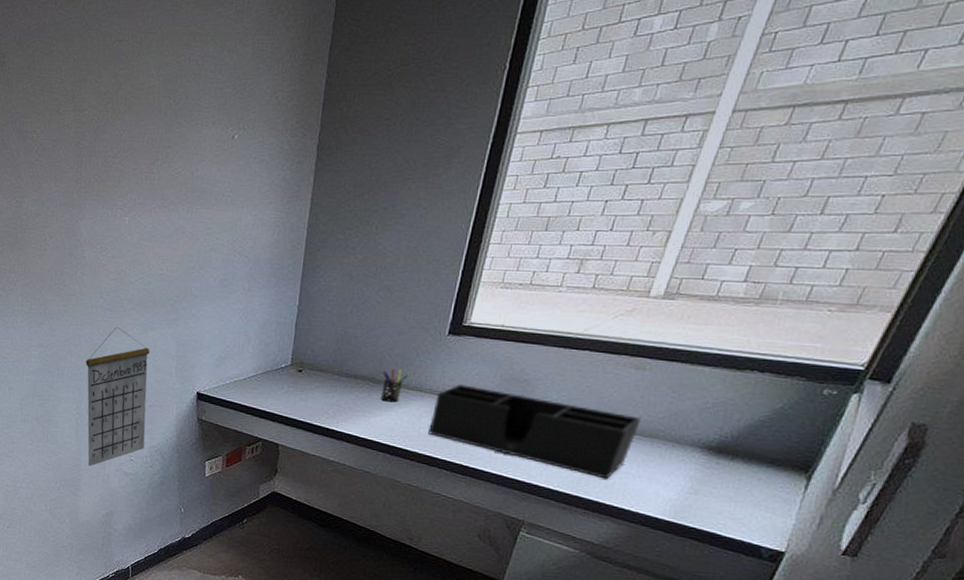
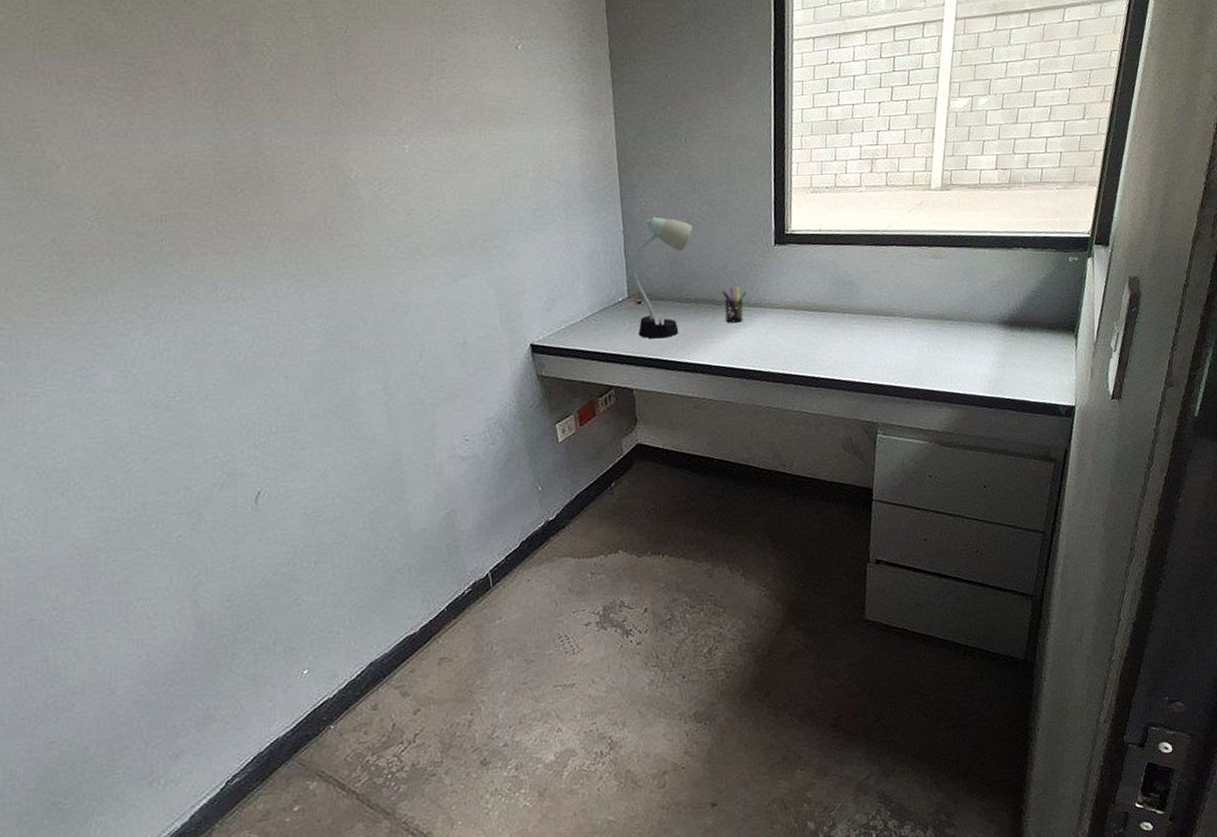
calendar: present [85,327,150,467] -> none [385,279,479,460]
desk lamp: none [294,296,367,406] -> present [631,216,693,339]
desk organizer: present [428,383,641,479] -> none [776,293,949,367]

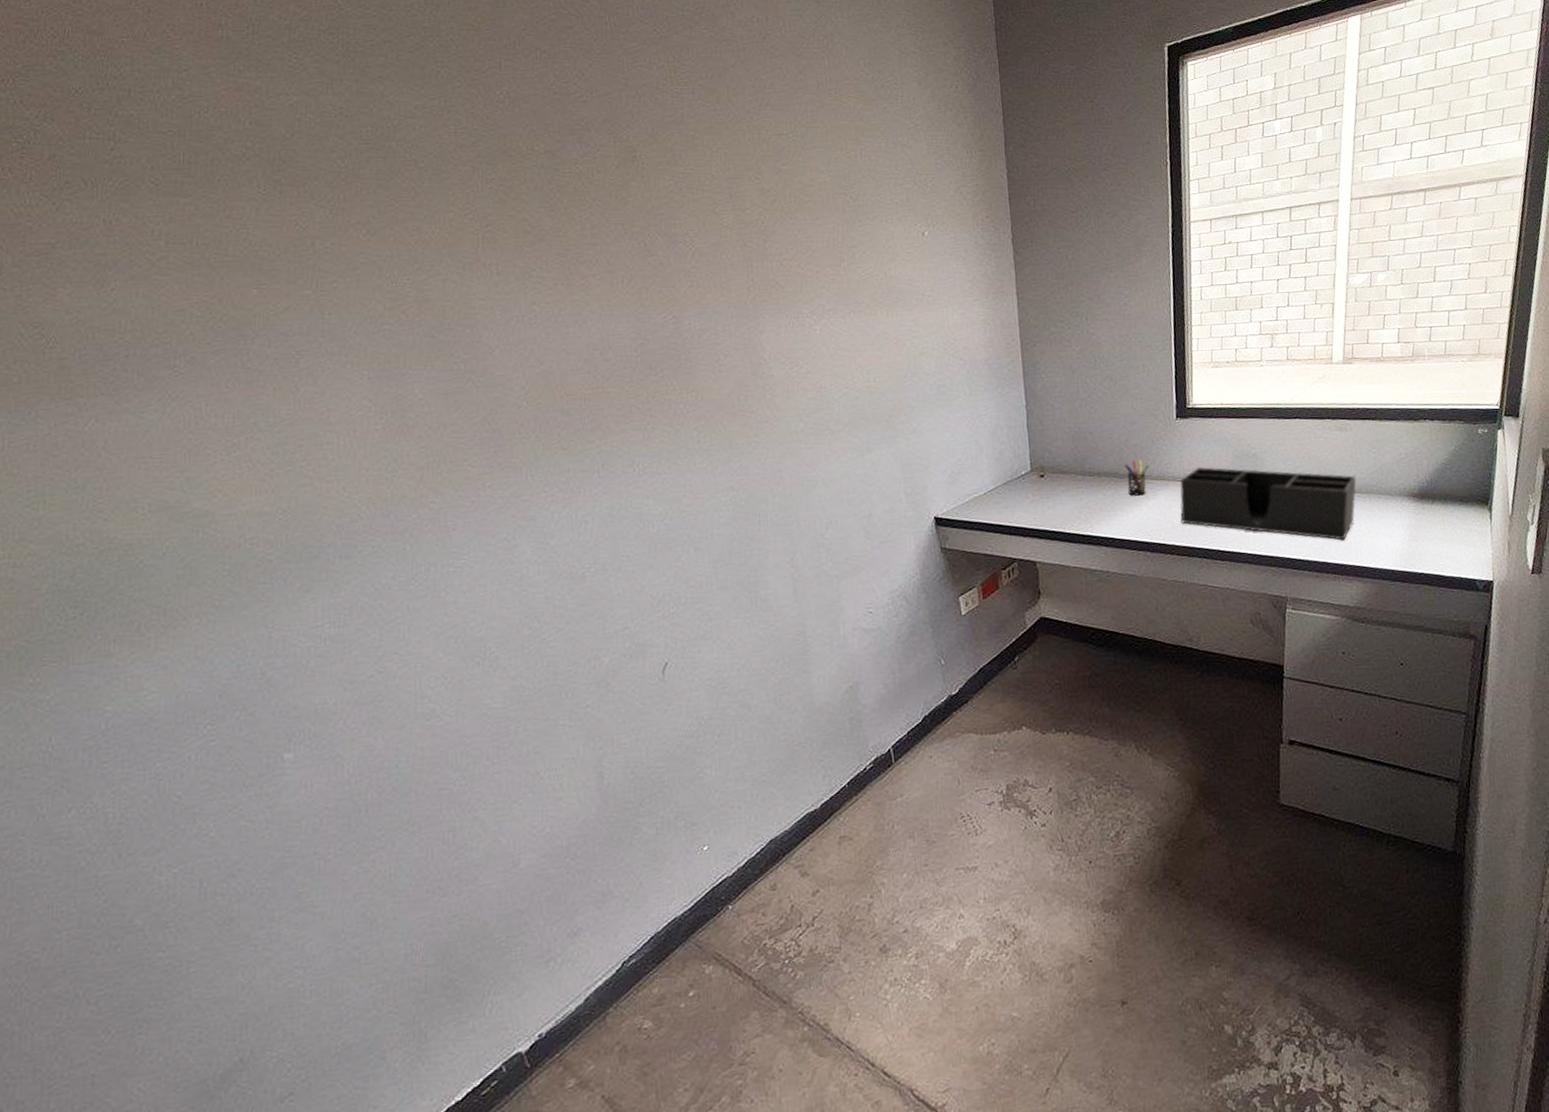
desk lamp: present [631,216,693,339] -> none [1033,392,1095,512]
desk organizer: none [776,293,949,367] -> present [1179,466,1357,541]

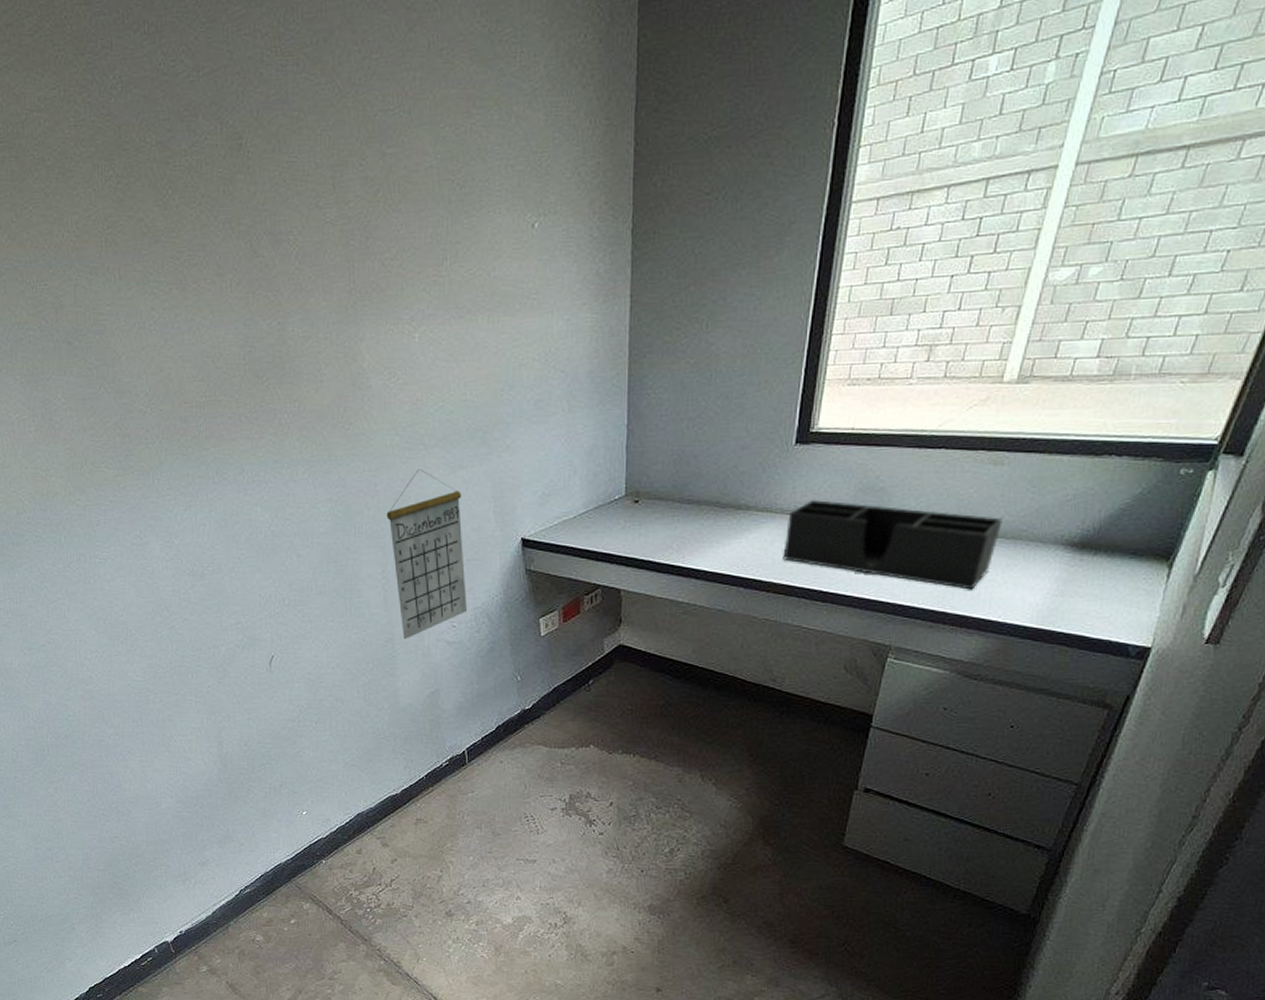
calendar: none [793,454,883,632] -> present [386,469,467,640]
pen holder: present [1124,459,1149,496] -> none [728,488,756,528]

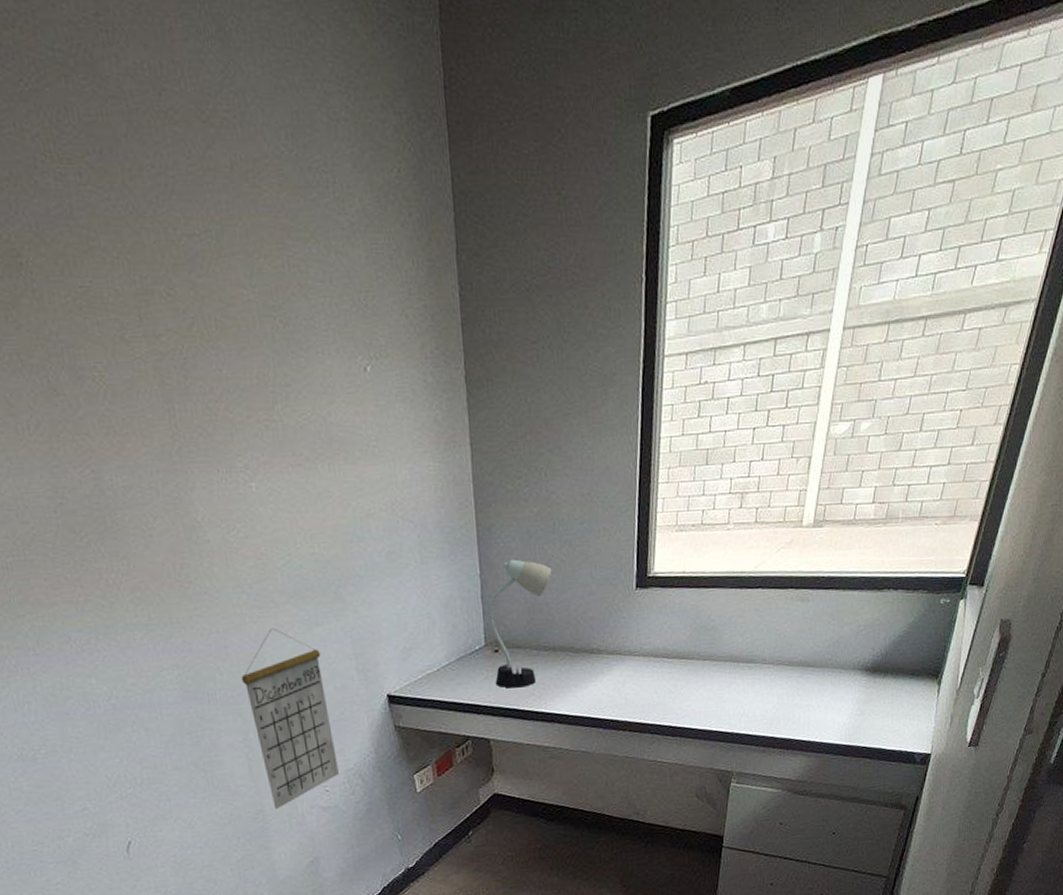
desk lamp: none [632,410,704,540] -> present [488,559,552,688]
desk organizer: present [783,499,1003,590] -> none [634,640,812,715]

